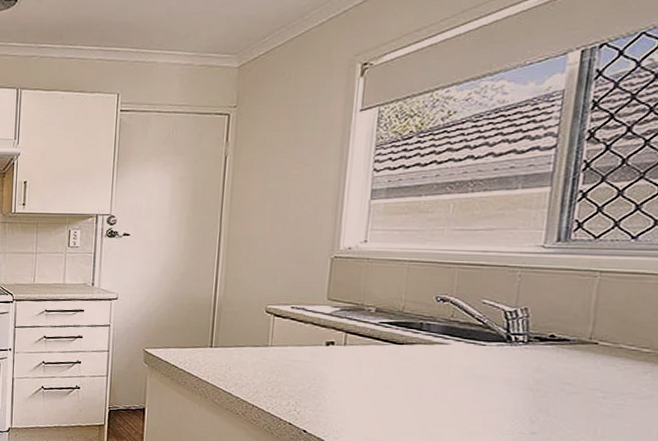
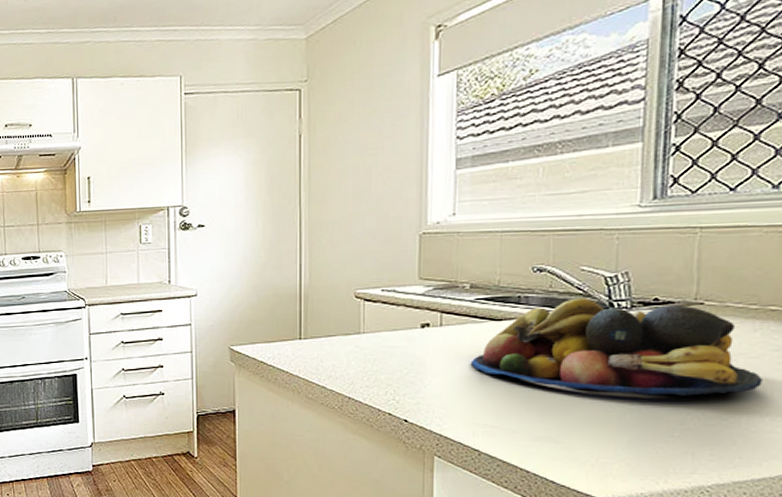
fruit bowl: none [371,329,649,430] -> present [472,298,762,396]

